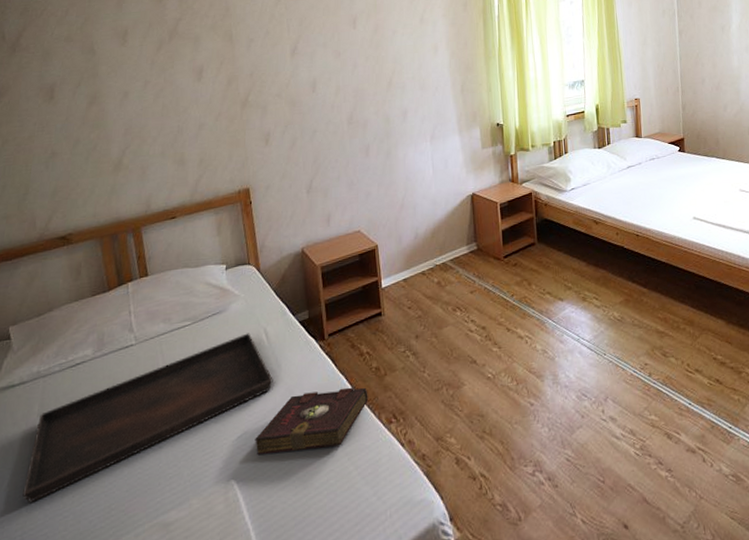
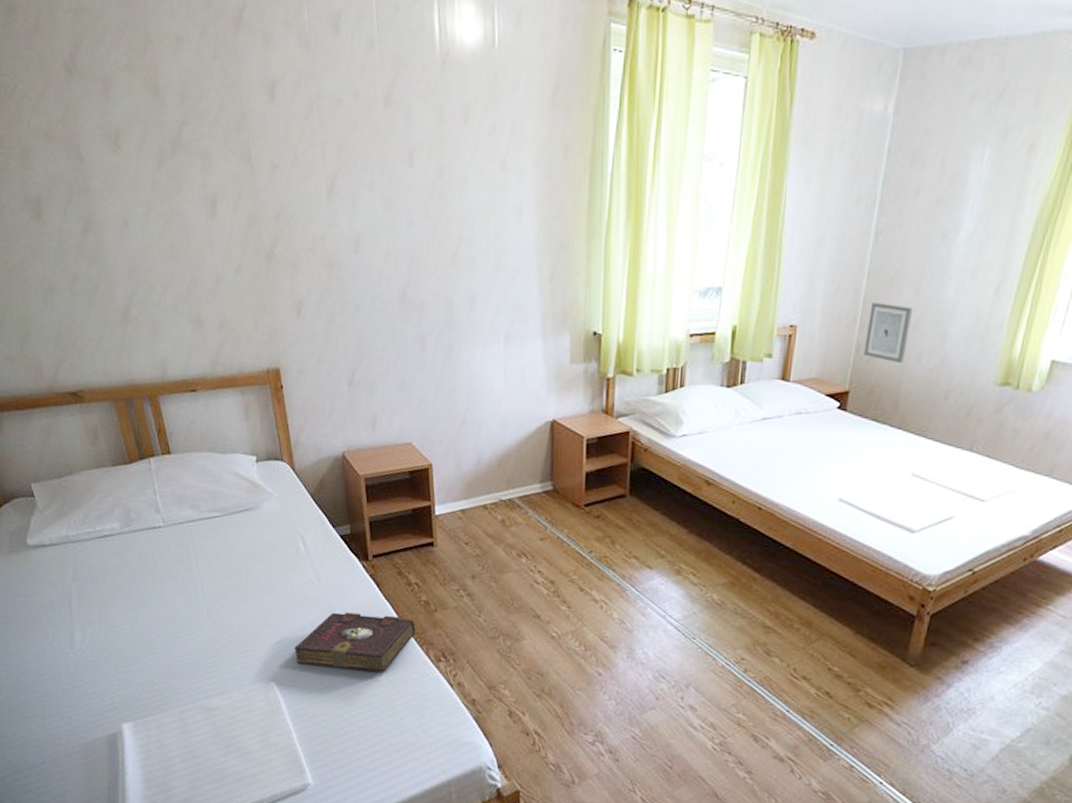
serving tray: present [22,333,273,504] -> none [68,537,312,662]
wall art: none [686,75,716,114] -> present [863,302,914,363]

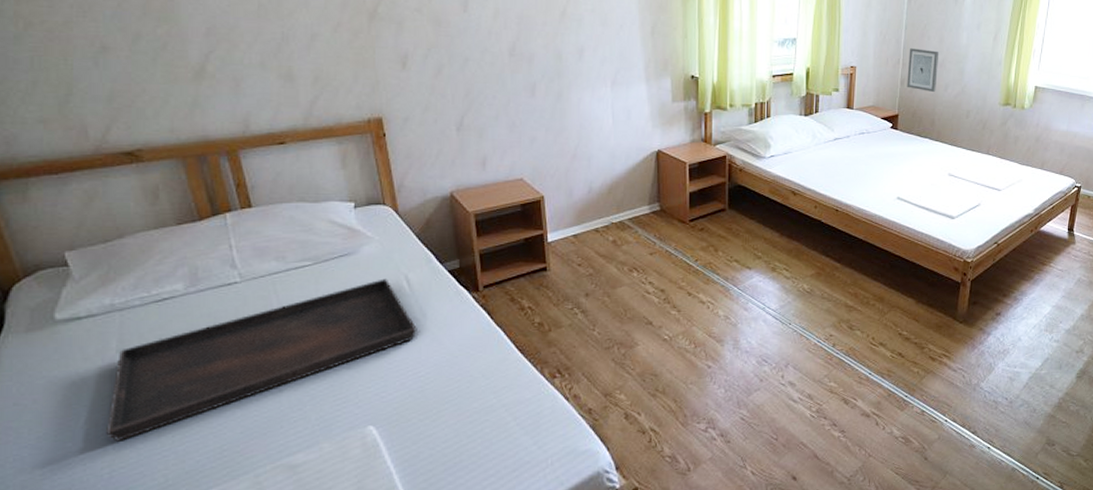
serving tray: none [68,537,312,662] -> present [106,278,417,442]
book: present [294,612,416,673] -> none [396,341,530,403]

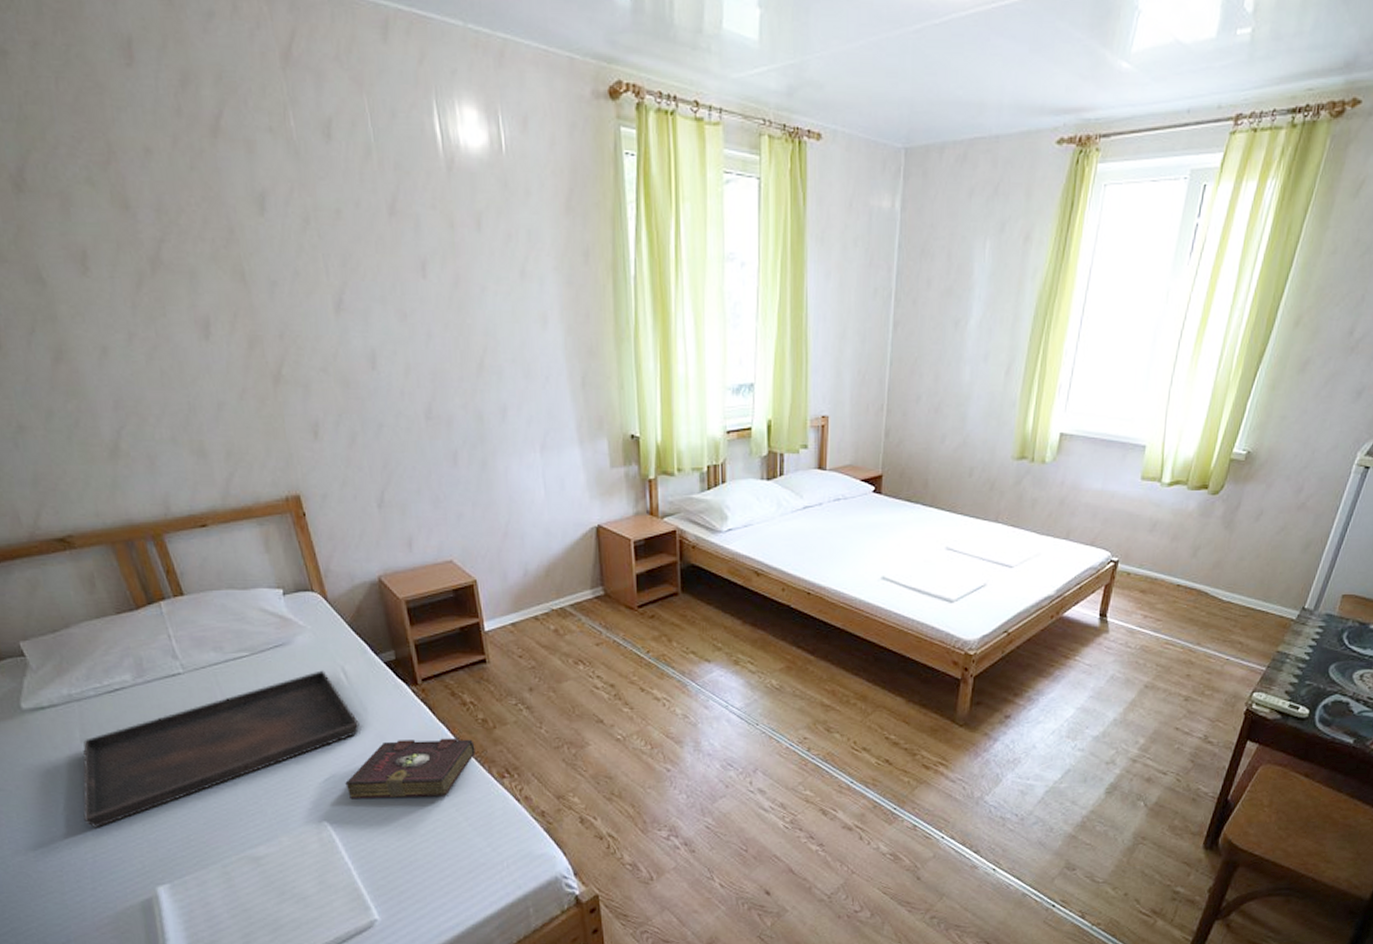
book: none [396,341,530,403] -> present [345,738,476,800]
wall art: present [907,48,940,92] -> none [892,390,935,445]

